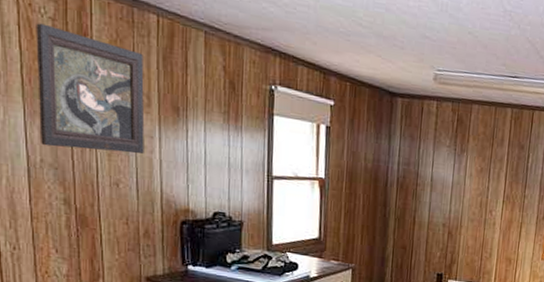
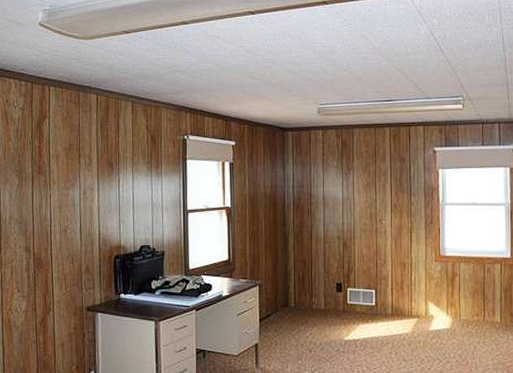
framed painting: present [36,23,145,154] -> none [9,113,87,206]

